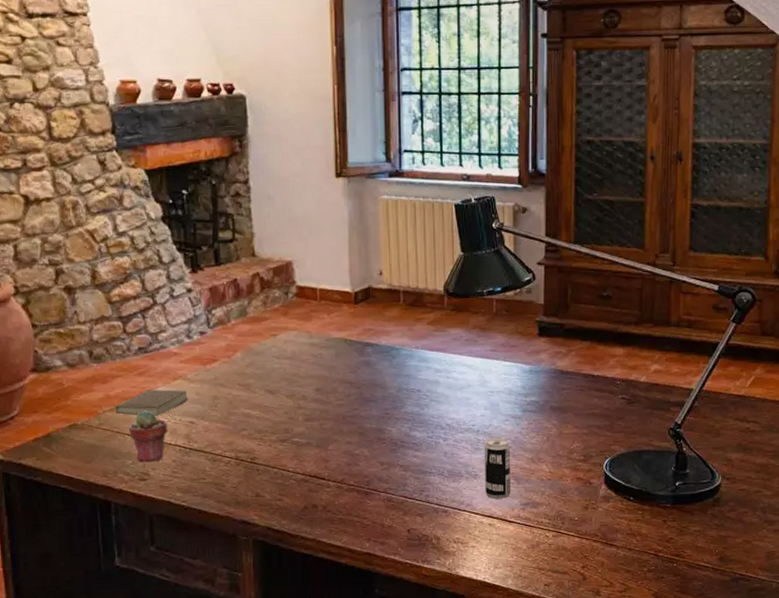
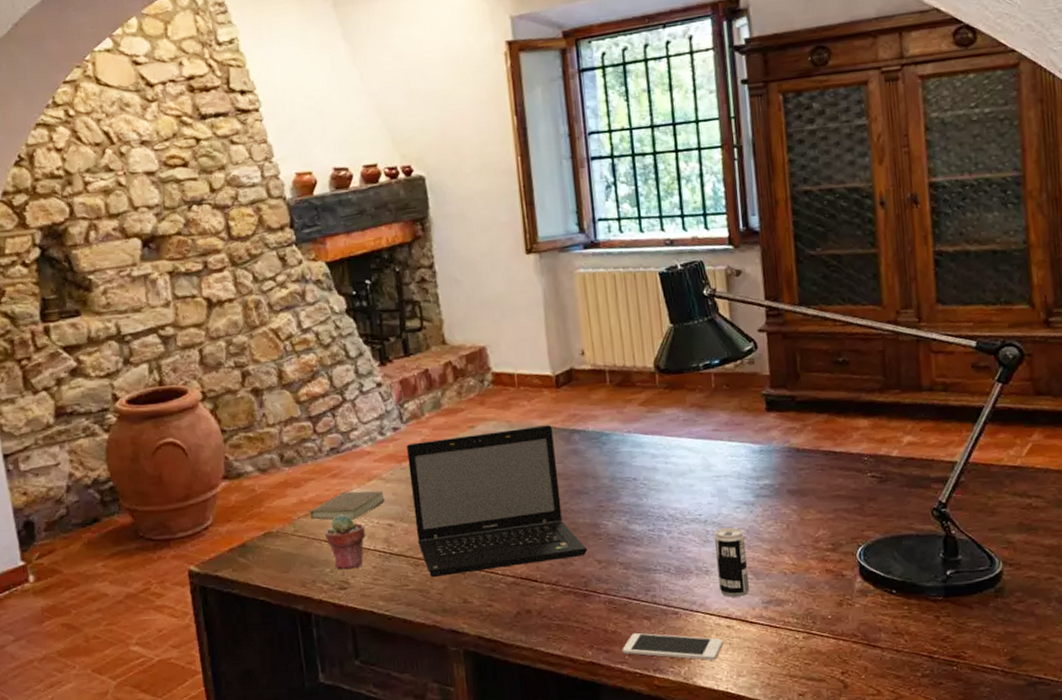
laptop: none [212,337,372,473] -> present [407,425,588,578]
cell phone: none [396,527,485,554] -> present [622,632,724,660]

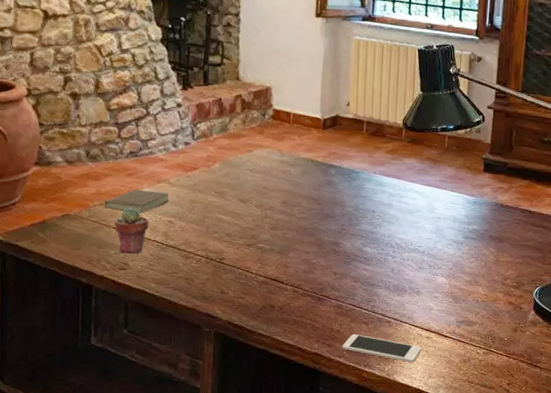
laptop: present [407,425,588,578] -> none [190,157,328,270]
beverage can: present [714,527,749,597] -> none [426,259,452,315]

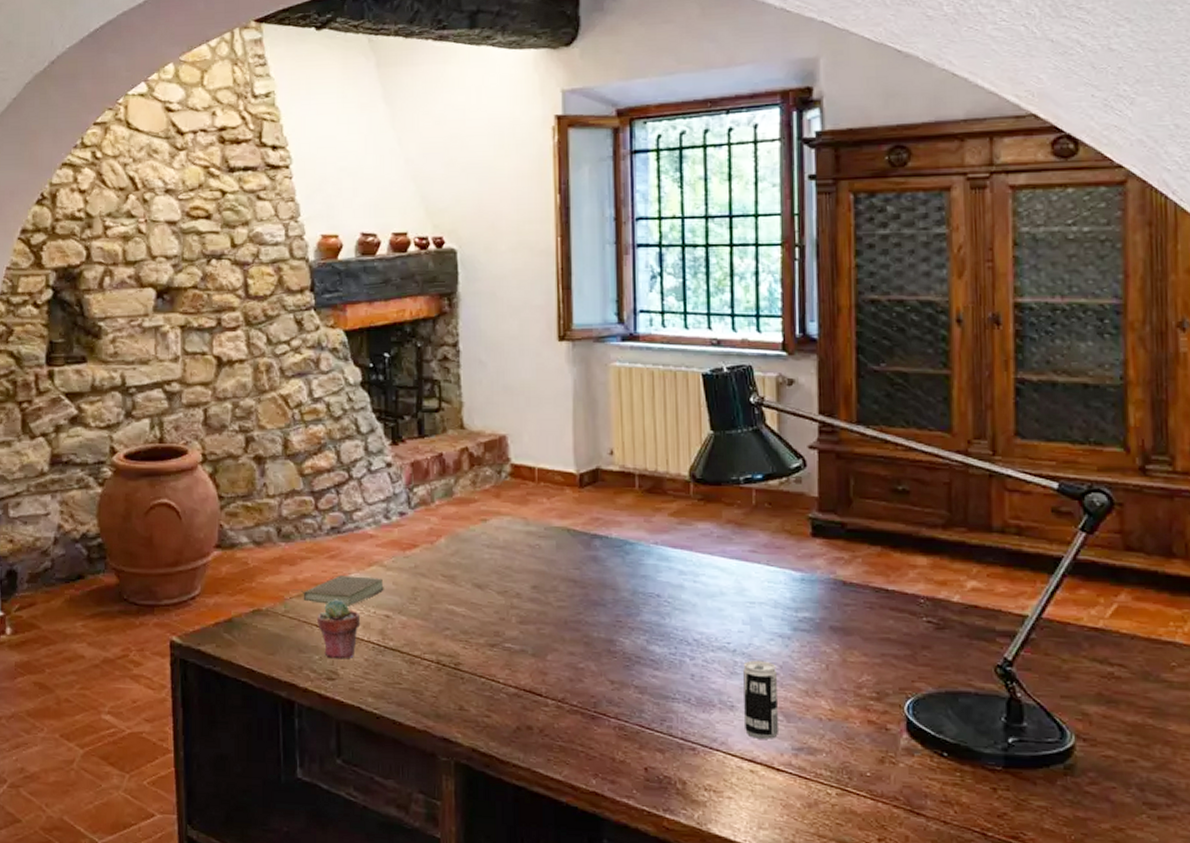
cell phone: present [342,333,422,363] -> none [630,765,745,807]
beverage can: none [426,259,452,315] -> present [743,660,778,739]

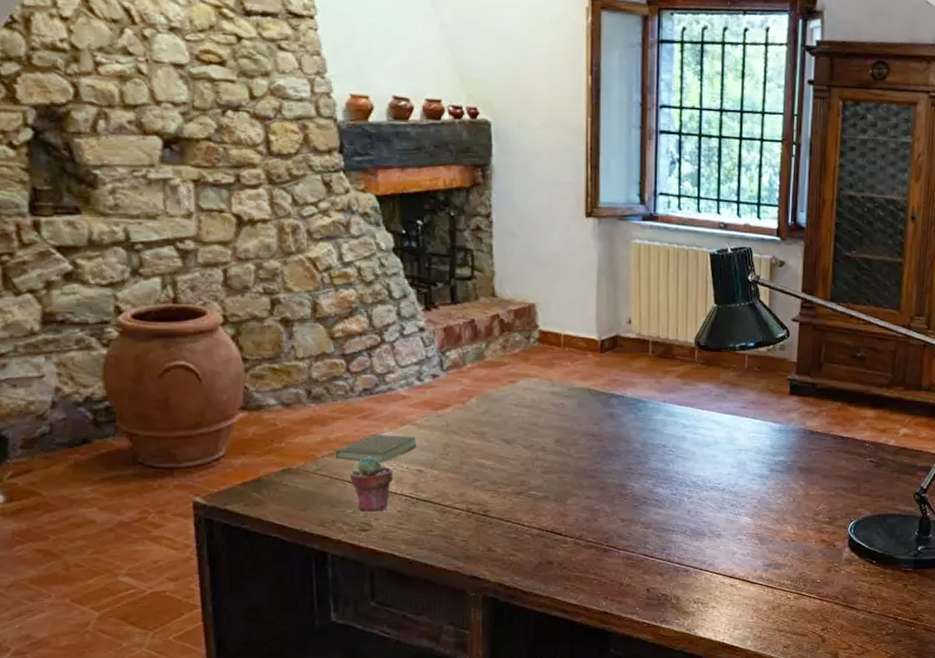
beverage can: present [743,660,778,739] -> none [728,497,756,559]

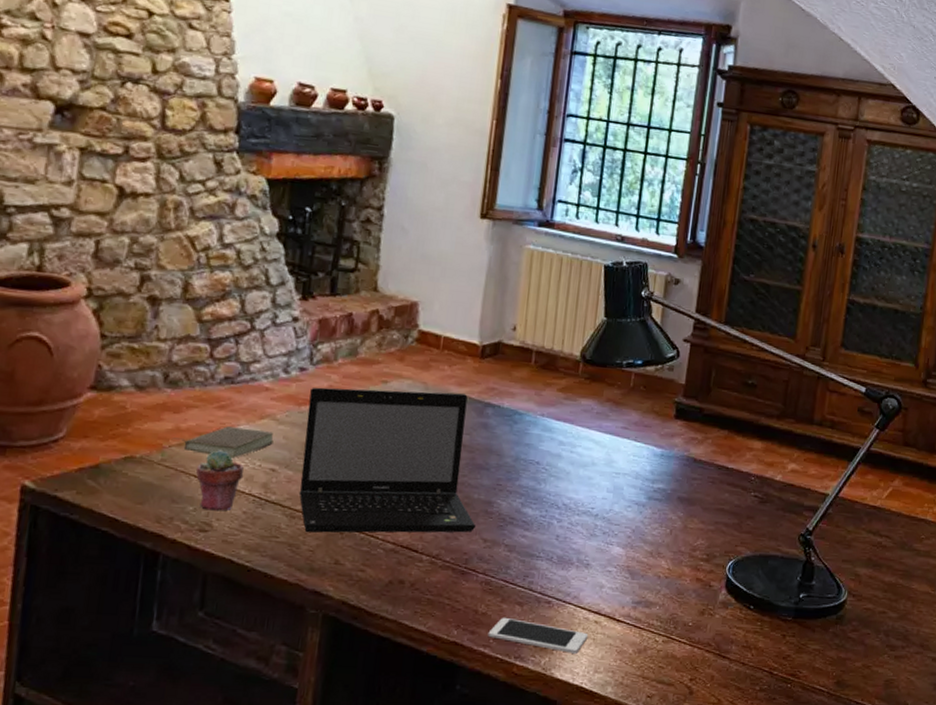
laptop: none [445,387,613,525] -> present [298,387,476,533]
cell phone: none [634,586,726,614] -> present [488,617,589,654]

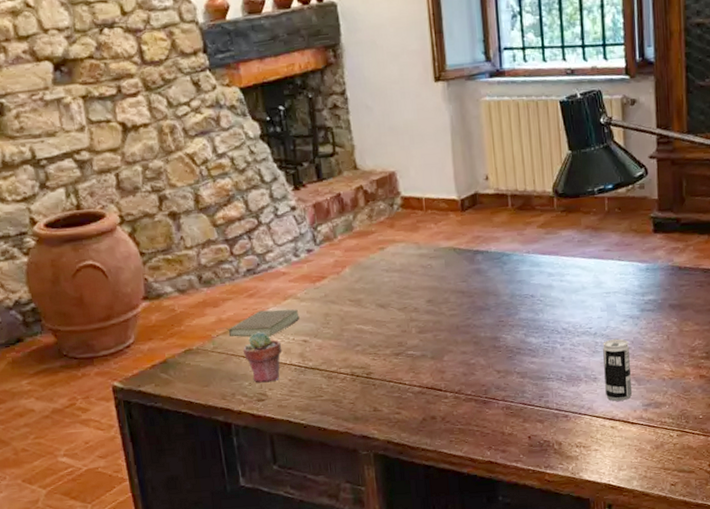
laptop: present [298,387,476,533] -> none [320,246,488,389]
cell phone: present [488,617,589,654] -> none [517,434,608,457]
beverage can: none [595,524,630,594] -> present [603,338,632,401]

